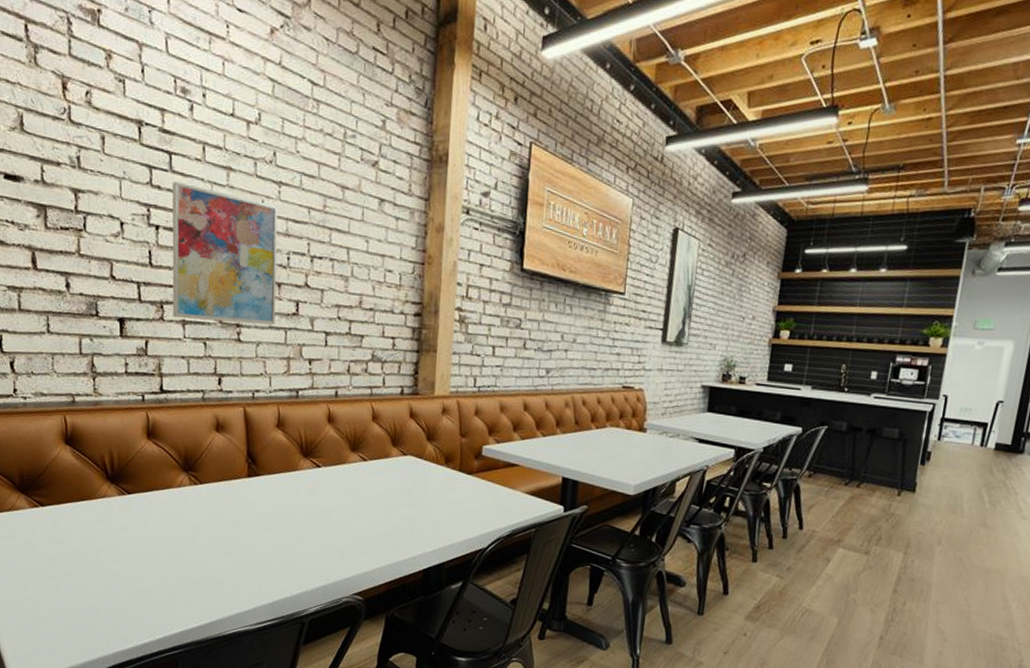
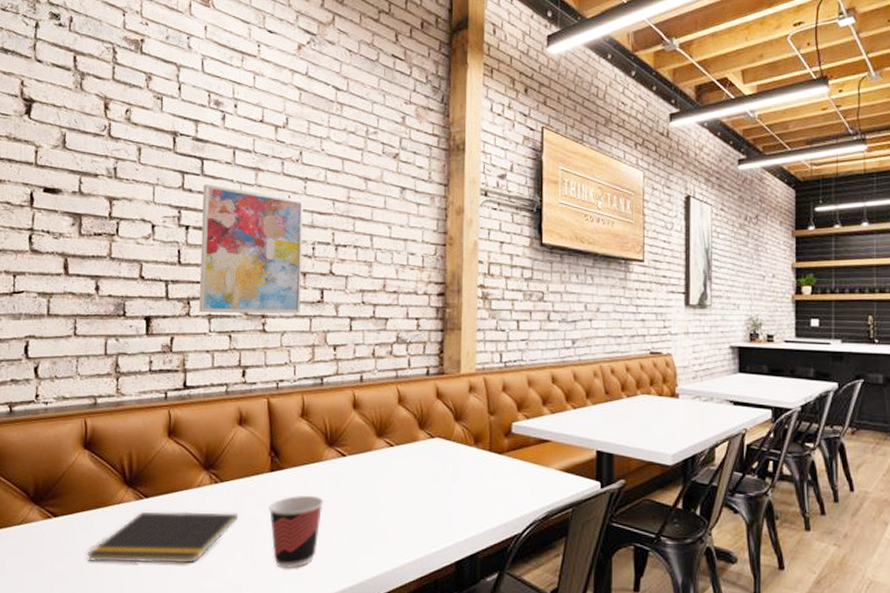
notepad: none [74,507,217,556] -> present [86,511,238,564]
cup: none [246,501,299,567] -> present [268,495,324,570]

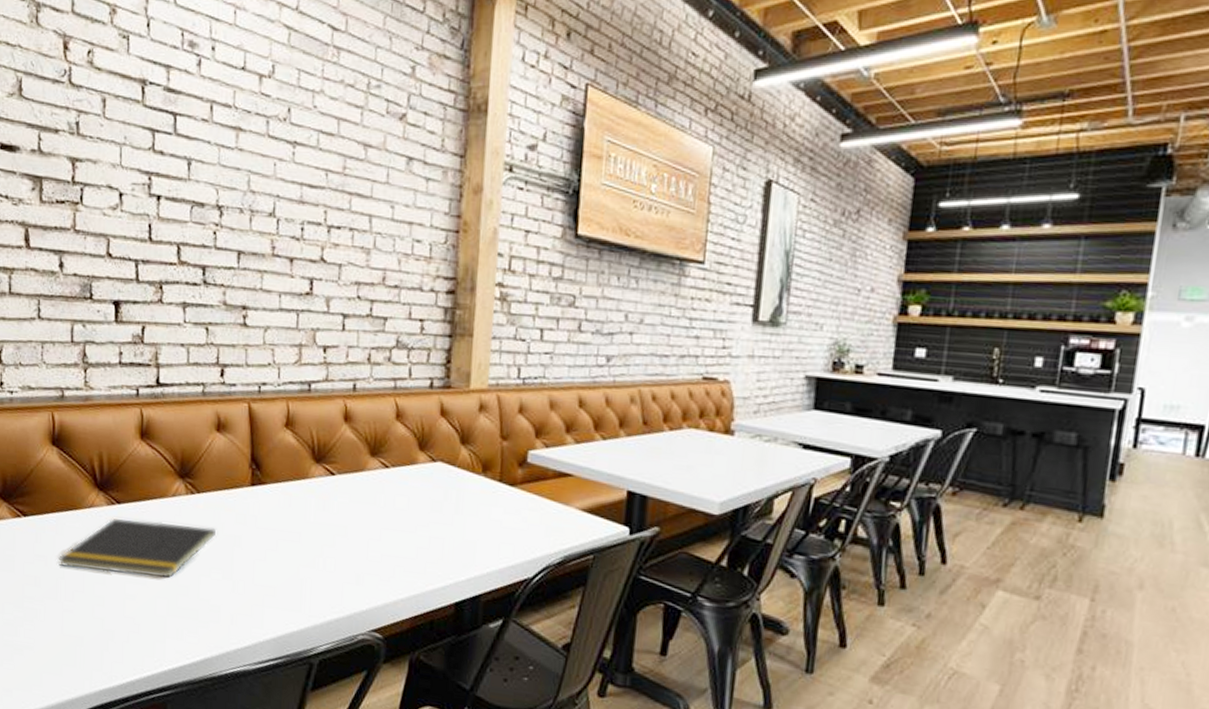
wall art: present [199,184,303,314] -> none [172,146,291,307]
cup: present [268,495,324,570] -> none [249,514,309,594]

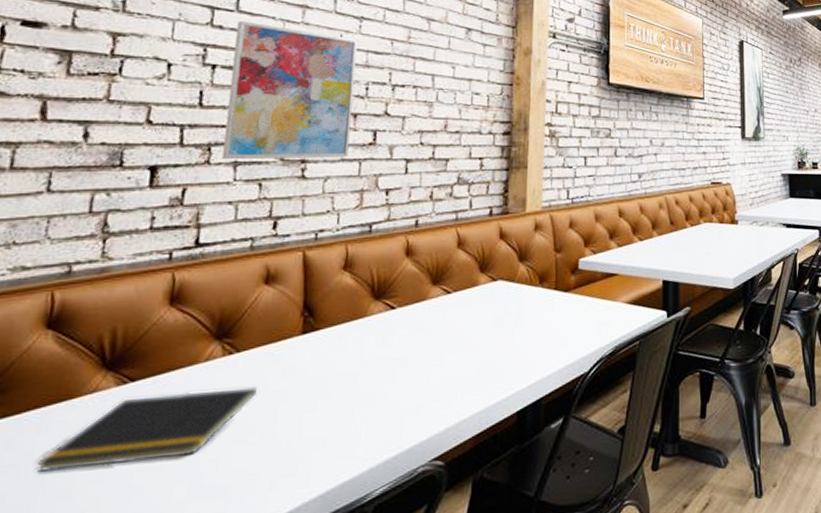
wall art: none [172,146,291,307] -> present [222,21,357,160]

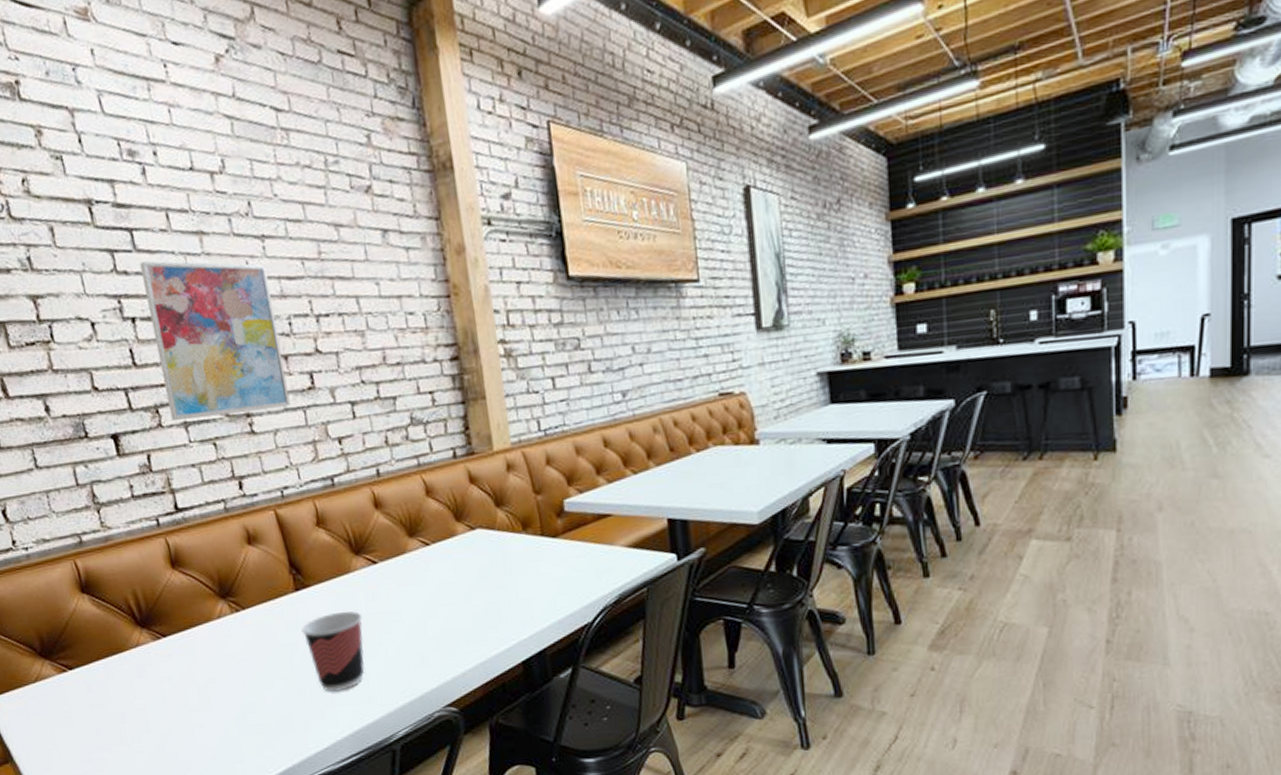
notepad: present [36,387,257,472] -> none [115,641,270,711]
cup: none [297,356,366,447] -> present [301,611,365,693]

